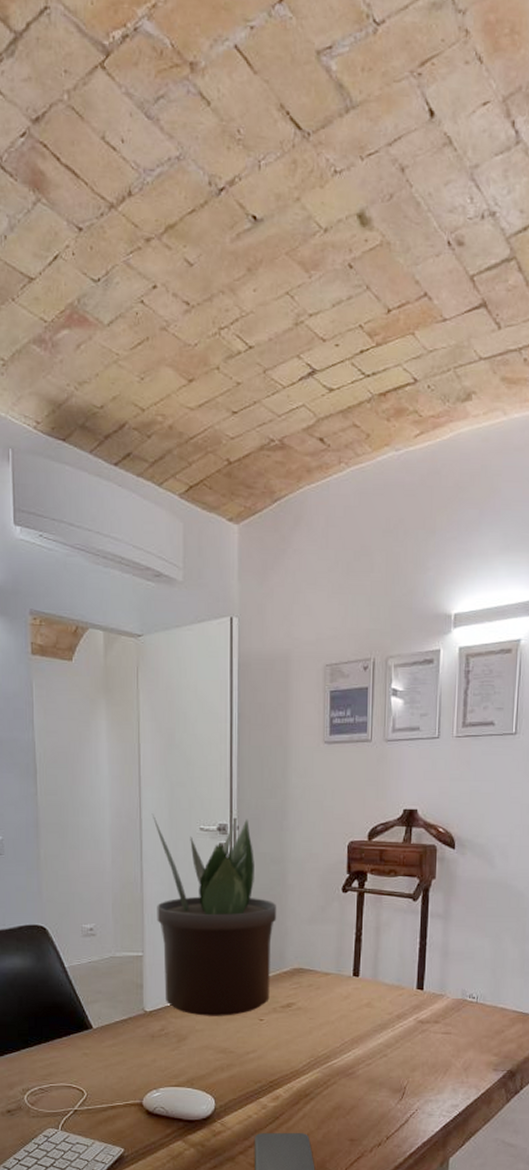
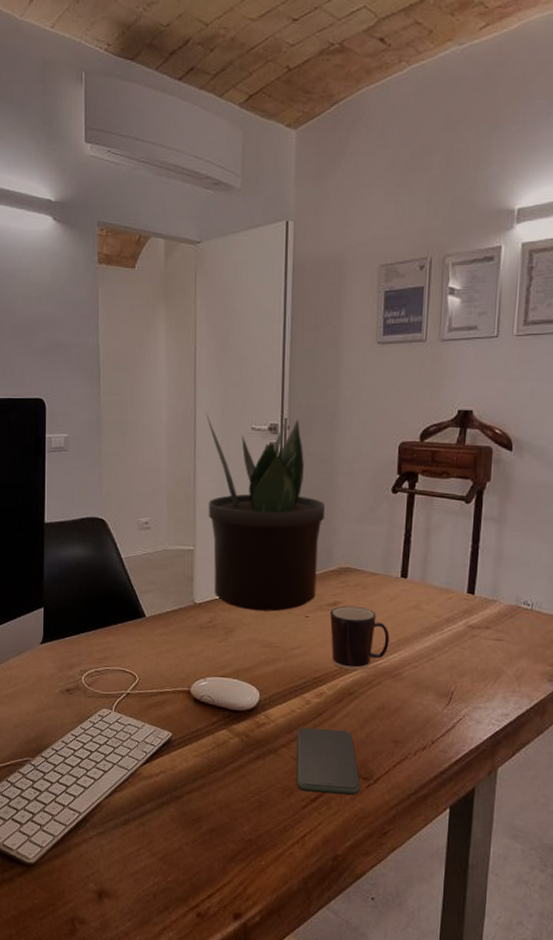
mug: none [285,1006,343,1072] -> present [330,605,390,671]

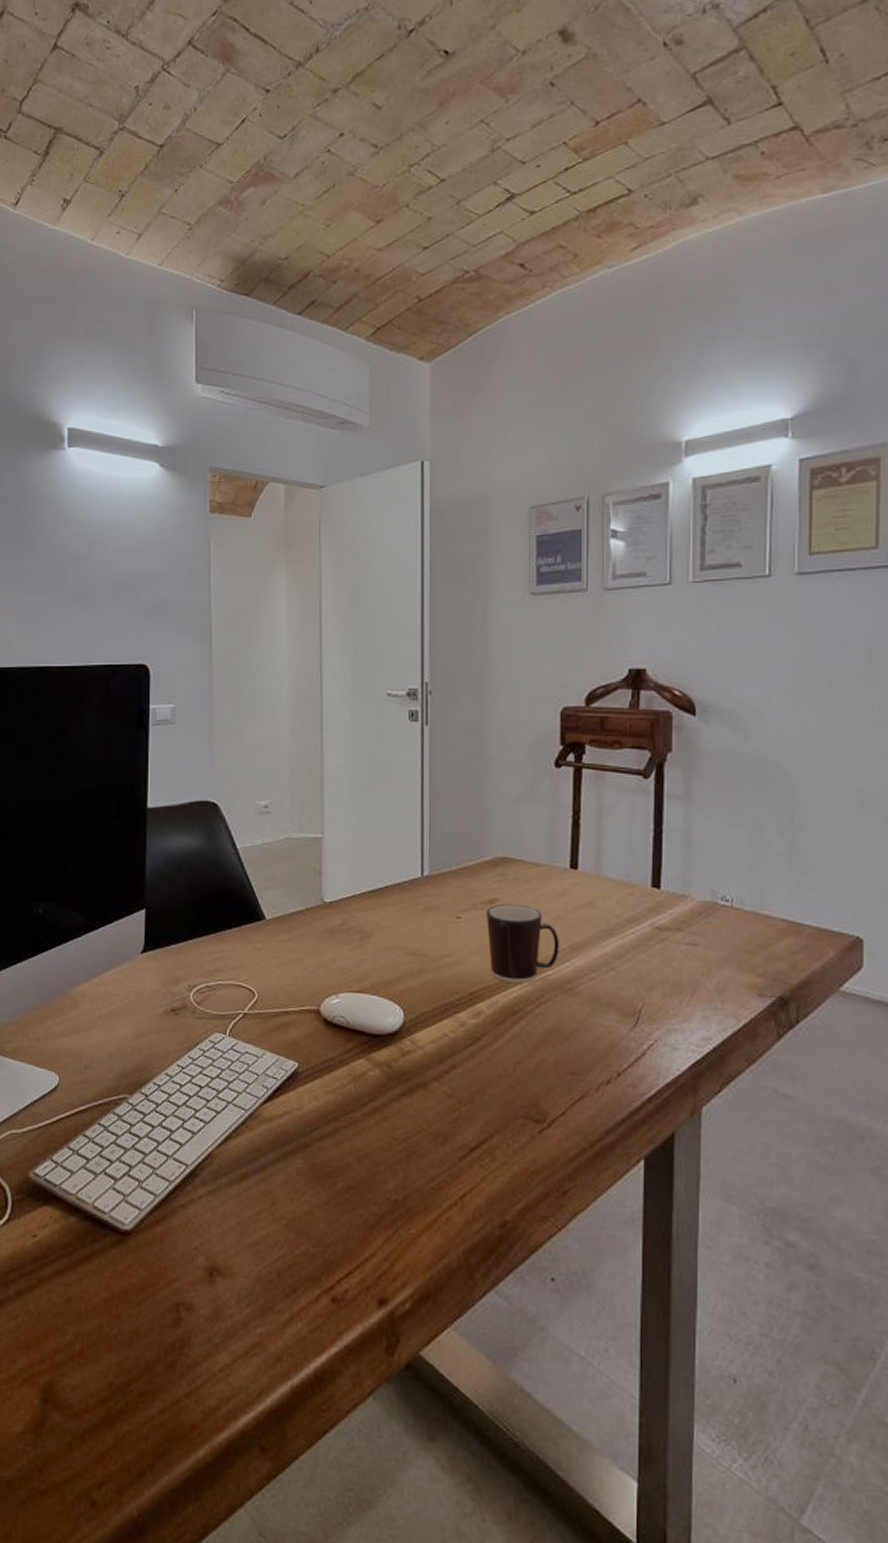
planter: present [205,413,326,612] -> none [333,678,477,912]
smartphone: present [296,728,361,796] -> none [450,1056,532,1144]

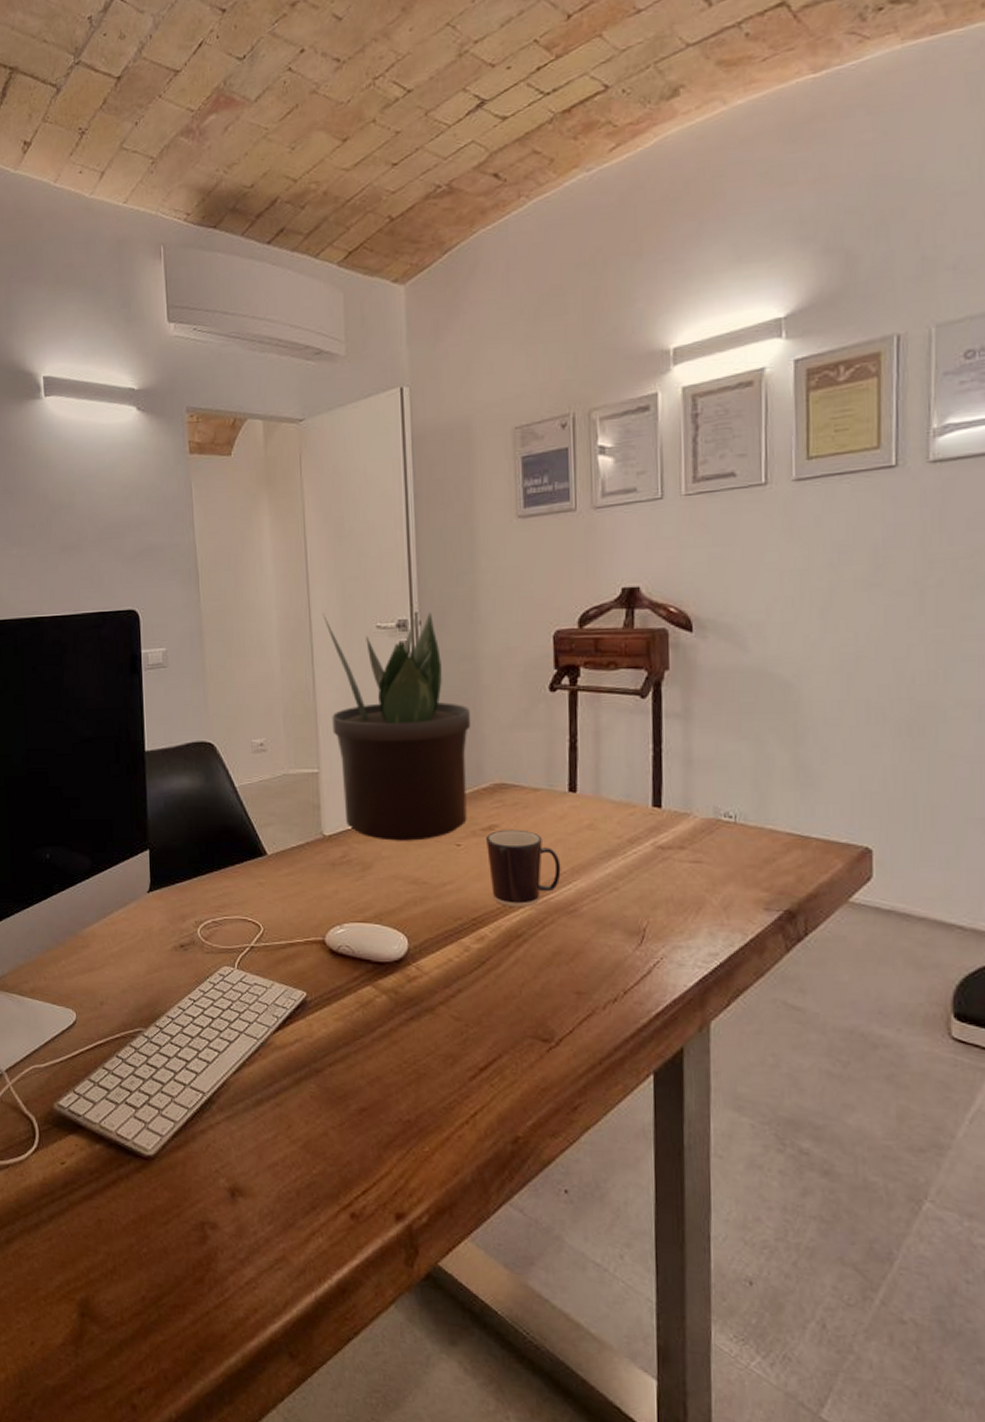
planter: none [333,678,477,912] -> present [322,611,472,841]

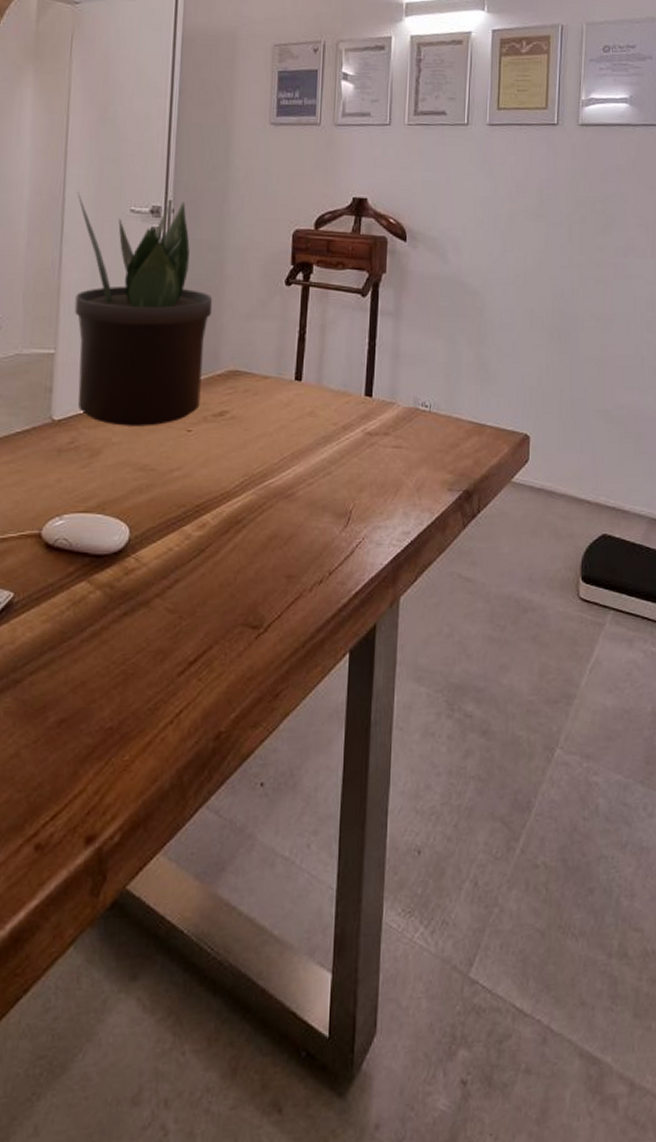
mug: present [486,829,561,908] -> none [216,415,283,494]

